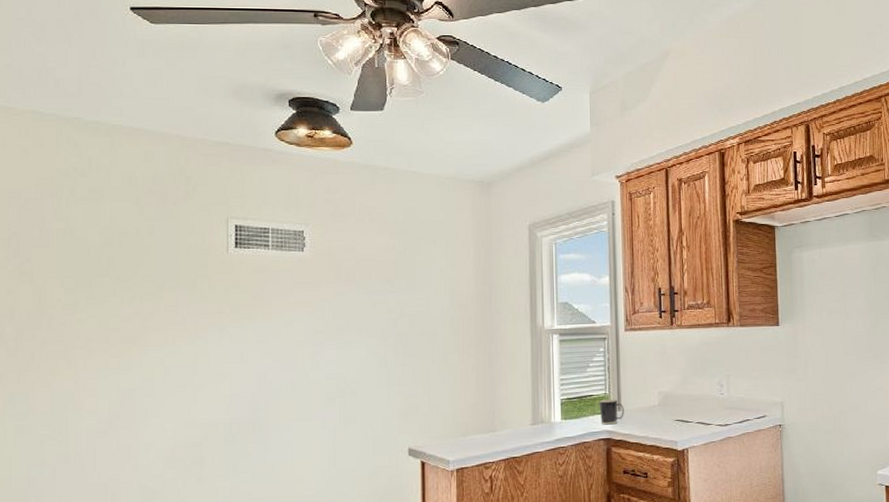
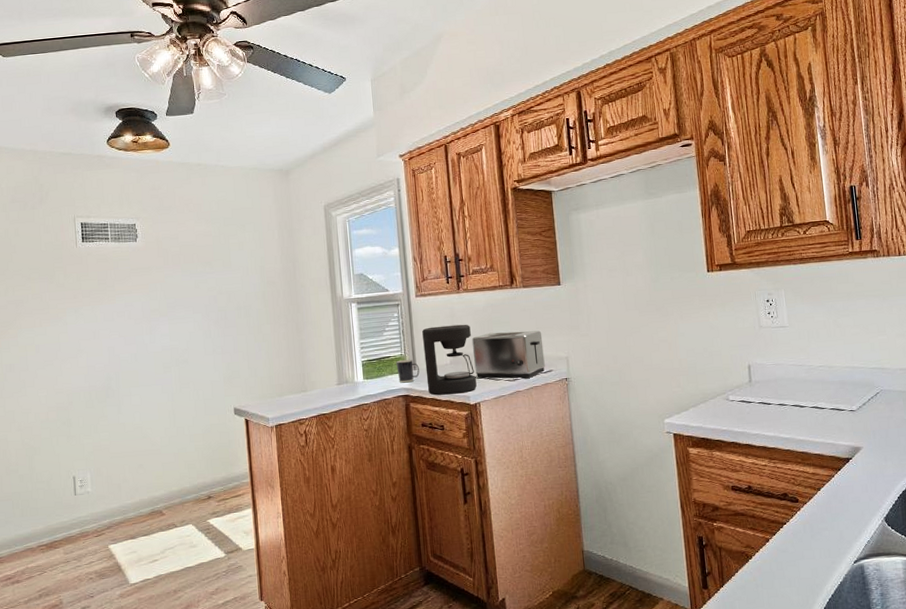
coffee maker: none [630,363,686,440] -> present [422,324,477,395]
toaster: none [683,372,759,424] -> present [471,330,545,379]

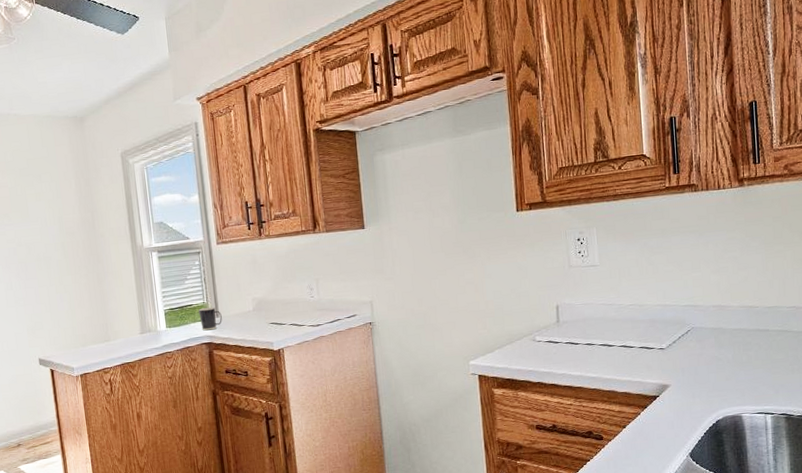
coffee maker: present [422,324,477,395] -> none [224,270,280,342]
toaster: present [471,330,545,379] -> none [274,275,349,325]

